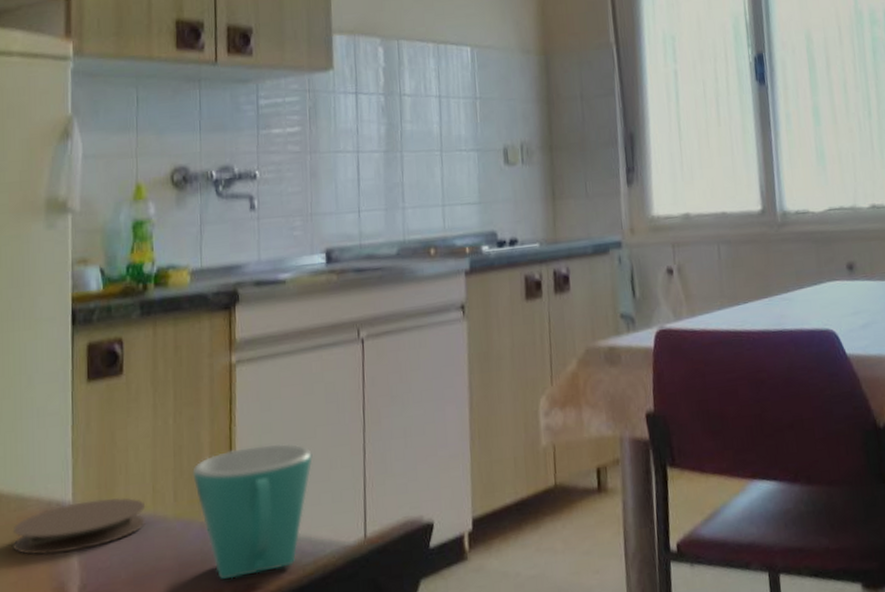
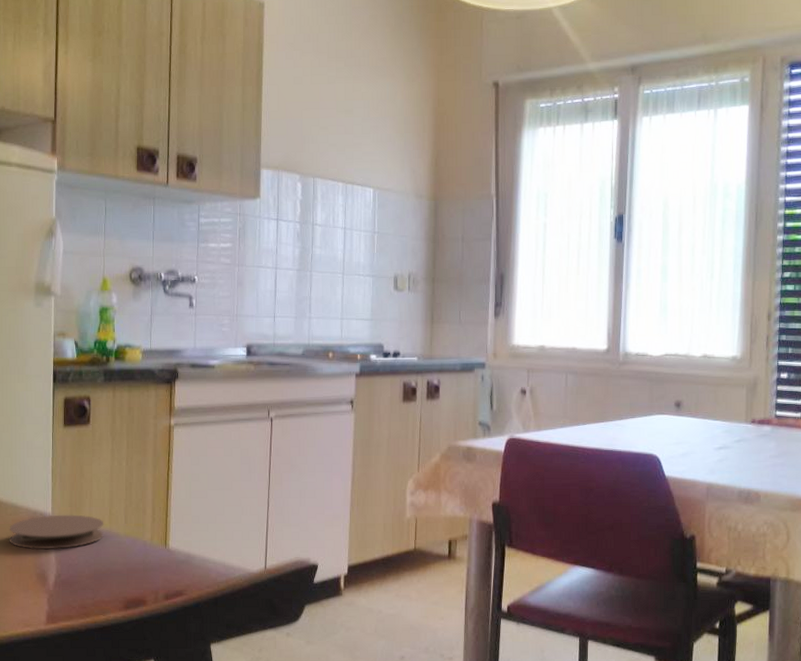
mug: present [192,443,313,579] -> none [139,490,229,585]

